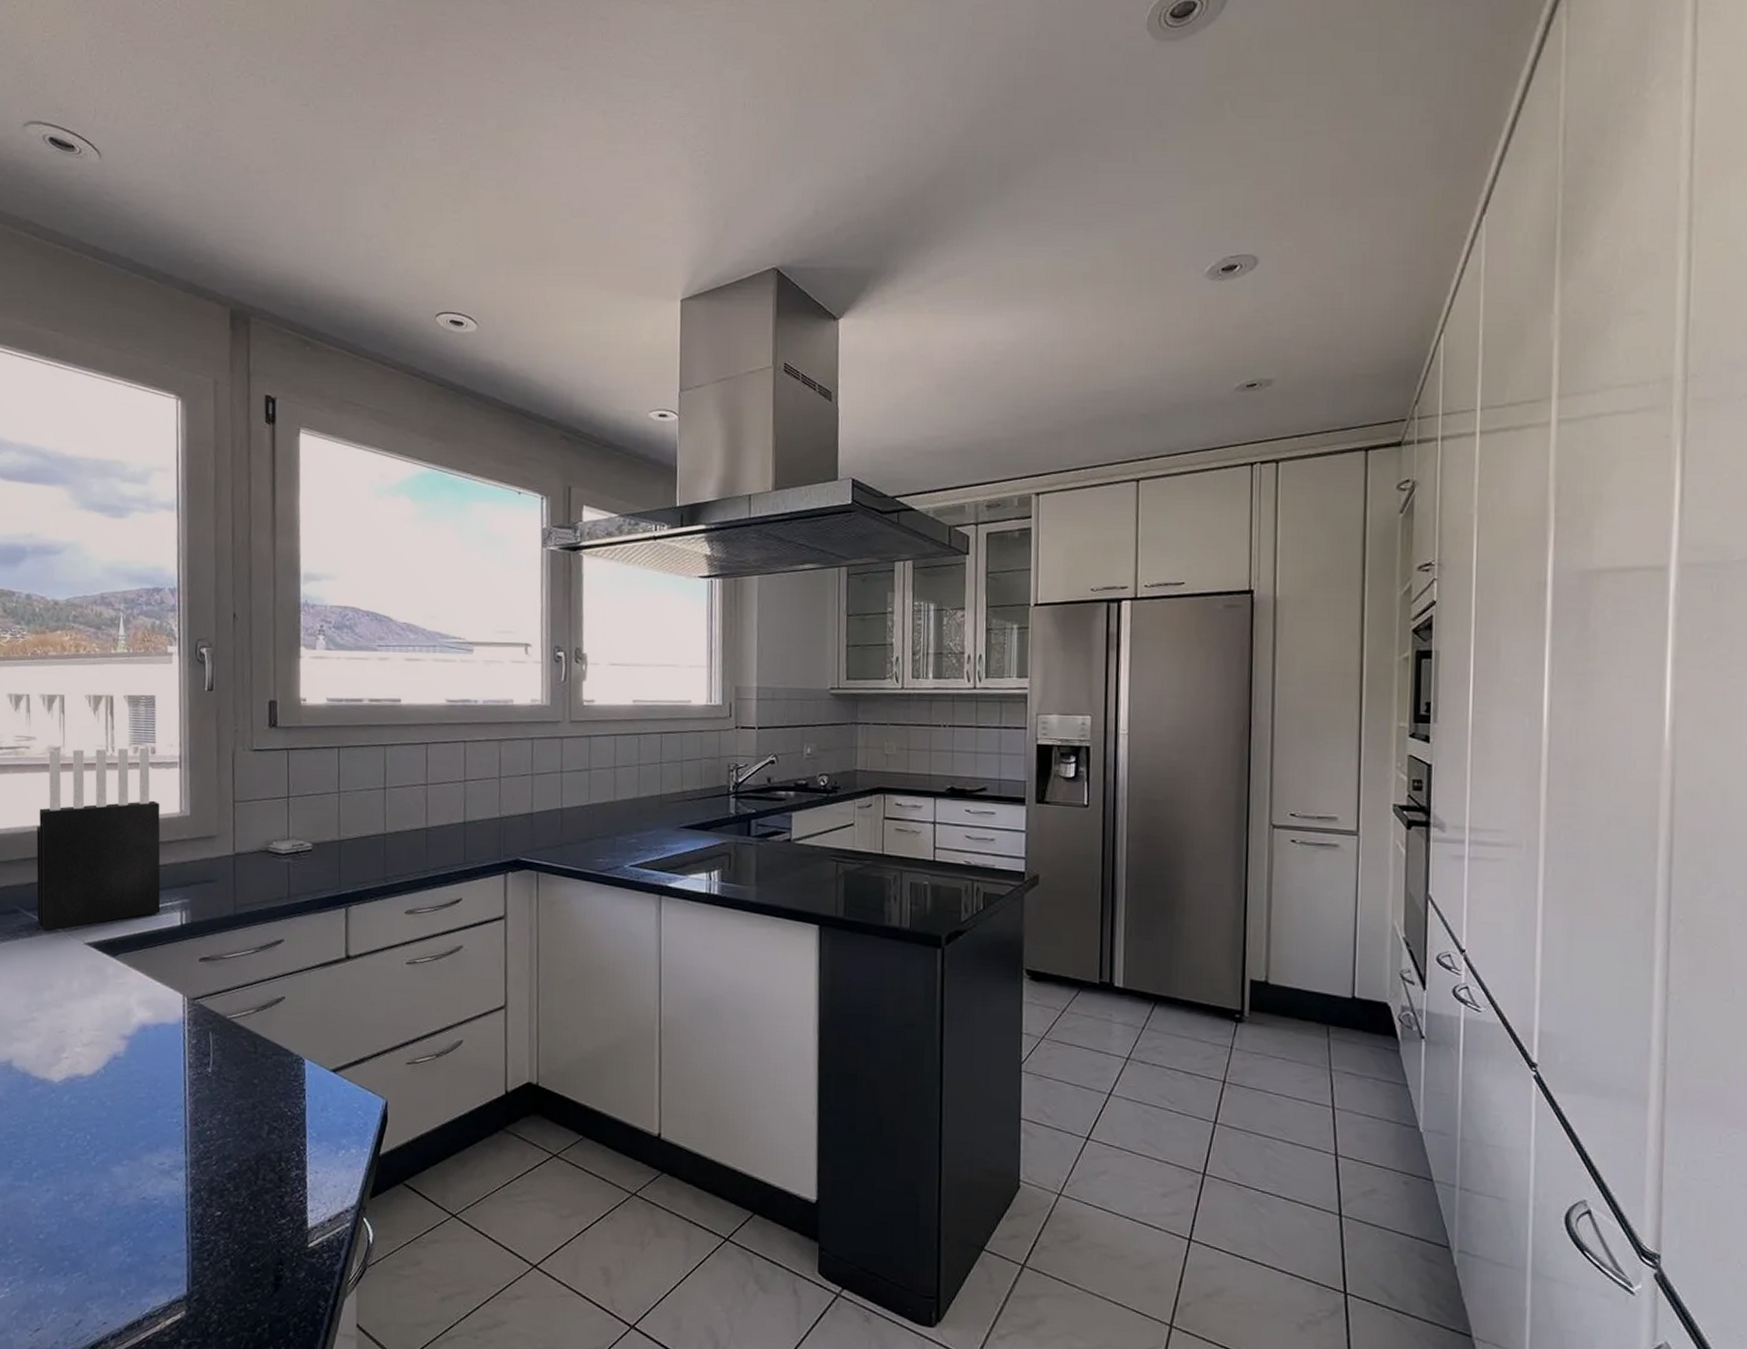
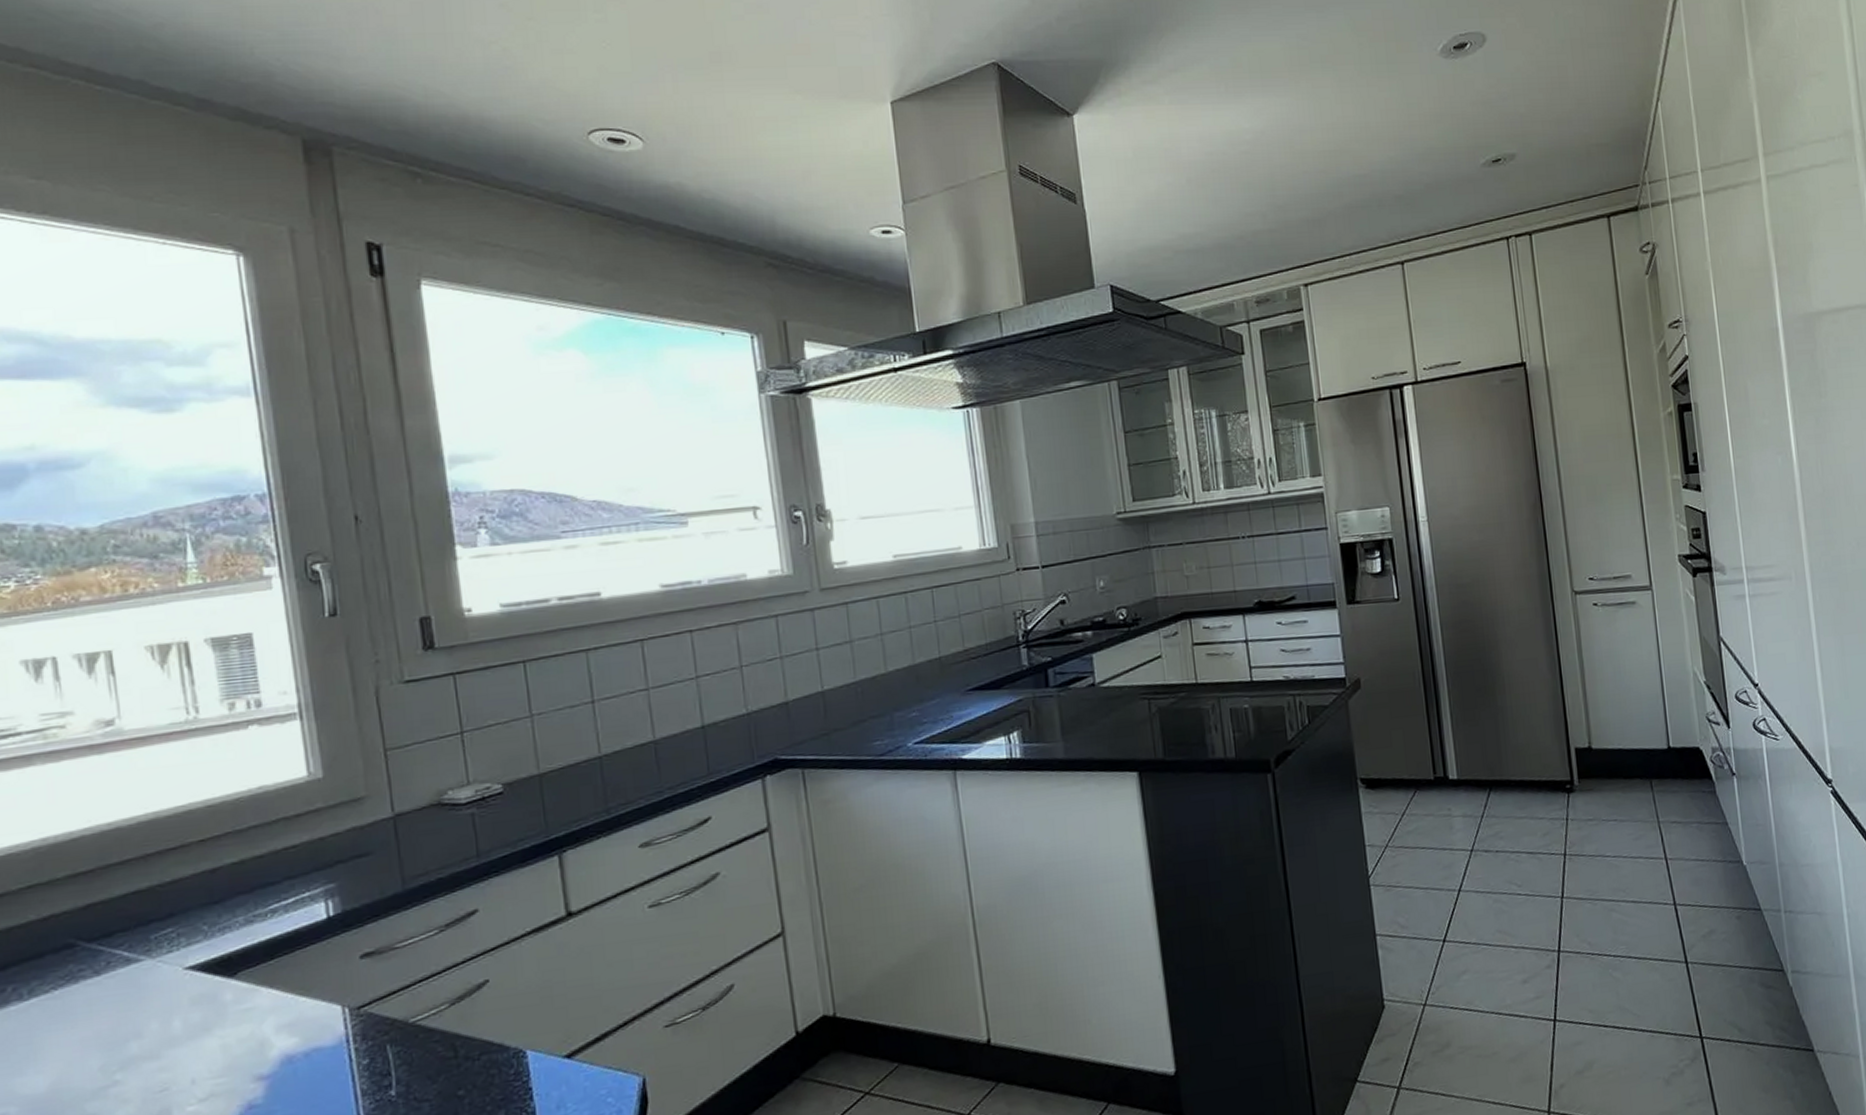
knife block: present [36,747,161,931] -> none [90,700,295,964]

